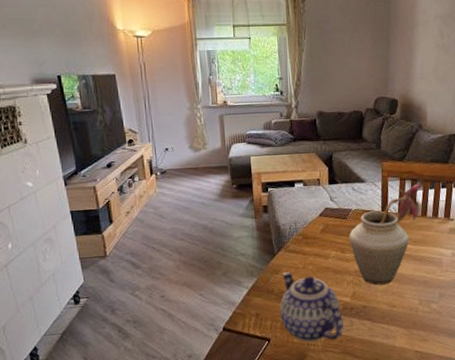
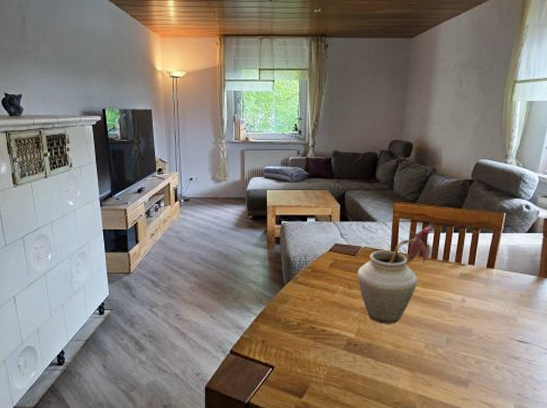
teapot: present [280,272,344,342] -> none [285,303,347,374]

